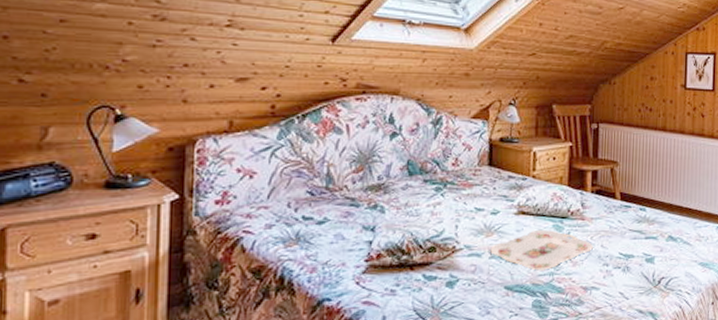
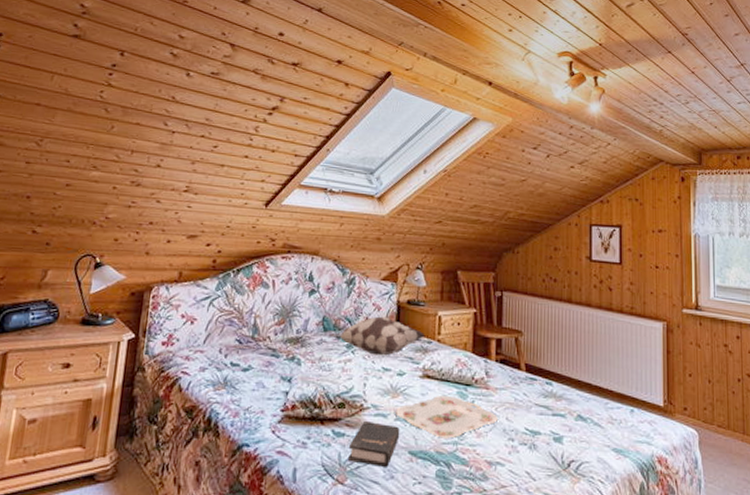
decorative pillow: none [414,156,520,196] -> present [328,316,426,356]
hardback book: none [442,261,495,305] -> present [348,420,400,467]

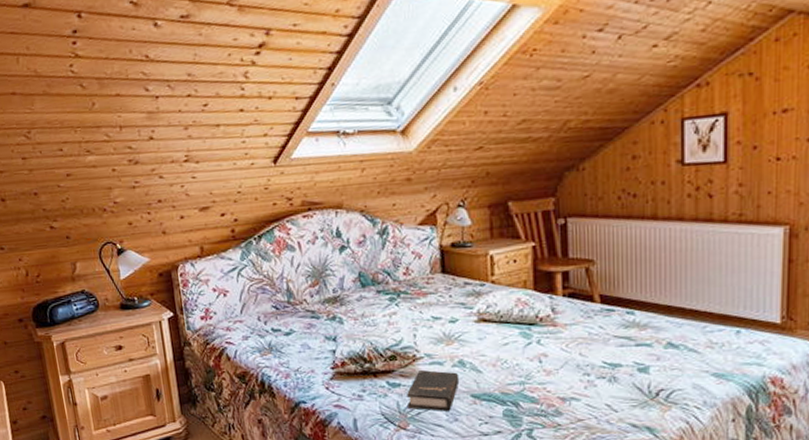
decorative pillow: present [328,316,426,356] -> none [368,264,477,305]
serving tray: present [396,395,498,439] -> none [452,337,569,380]

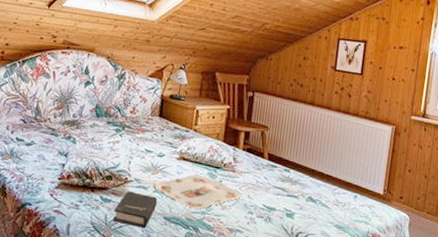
serving tray: none [452,337,569,380] -> present [155,174,241,209]

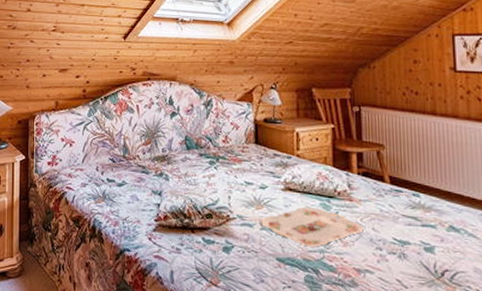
hardback book: present [113,190,158,228] -> none [220,229,267,272]

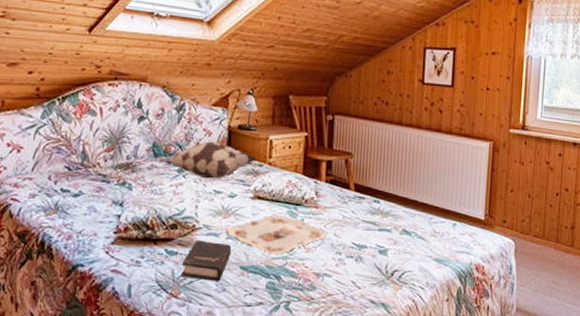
decorative pillow: none [192,134,285,171] -> present [159,141,257,179]
hardback book: none [220,229,267,272] -> present [182,239,232,281]

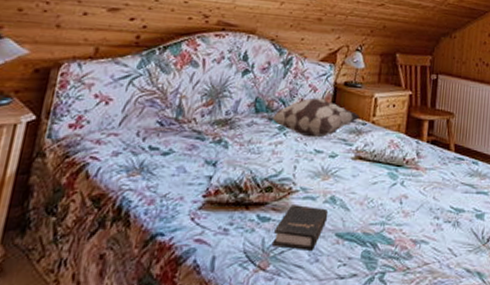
serving tray: present [227,214,326,254] -> none [325,176,425,219]

